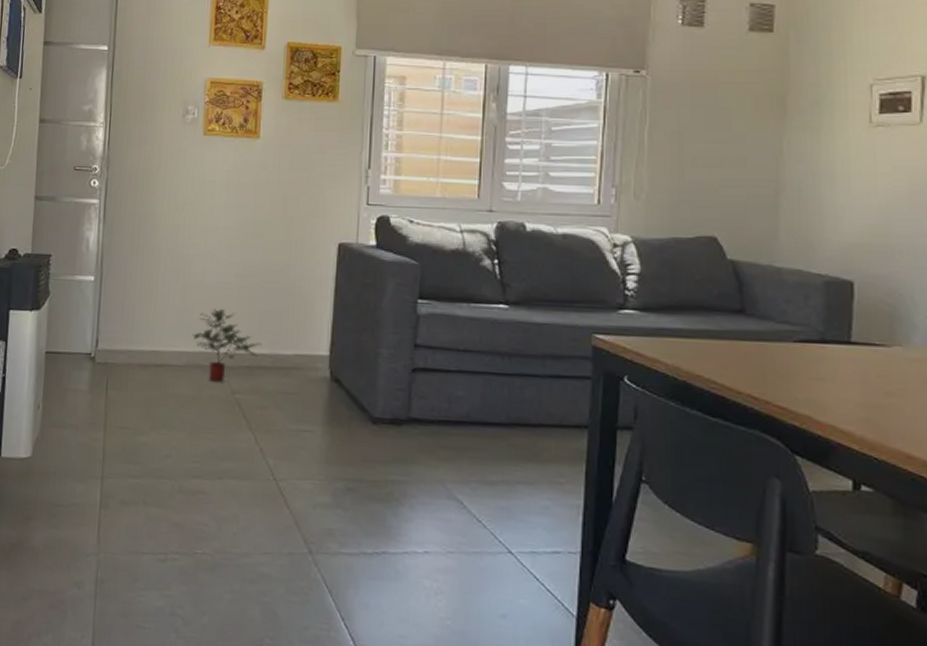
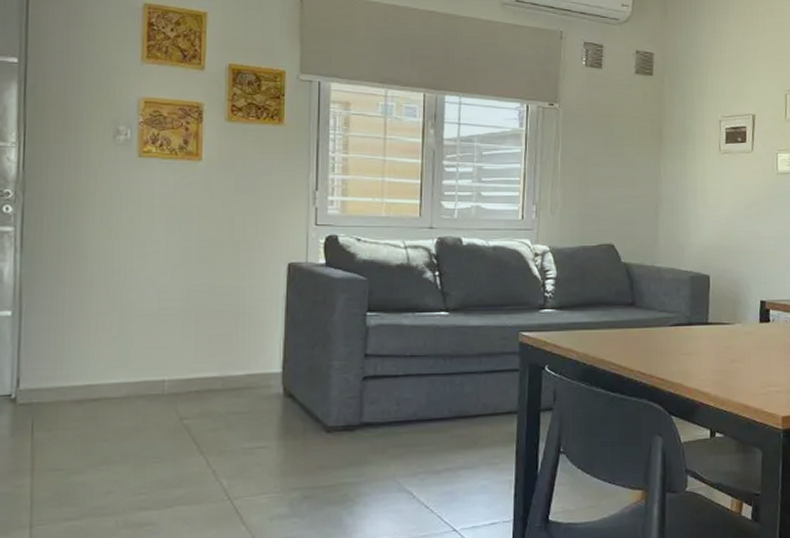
potted plant: present [192,309,262,382] -> none [133,336,211,410]

